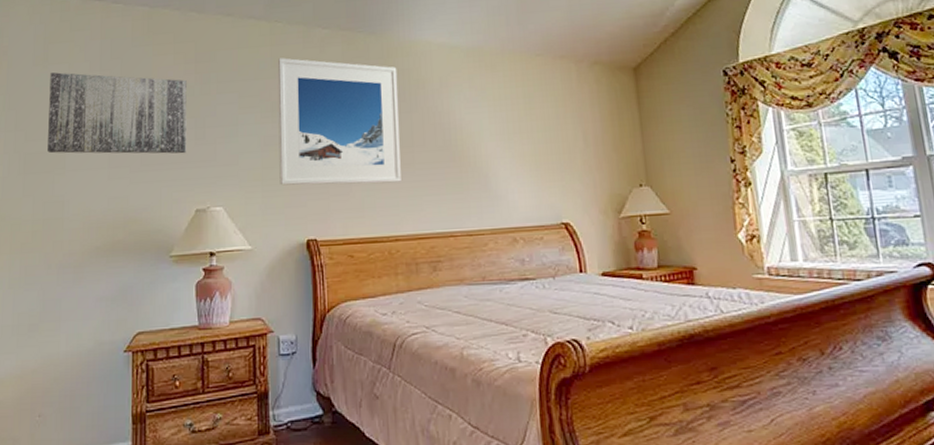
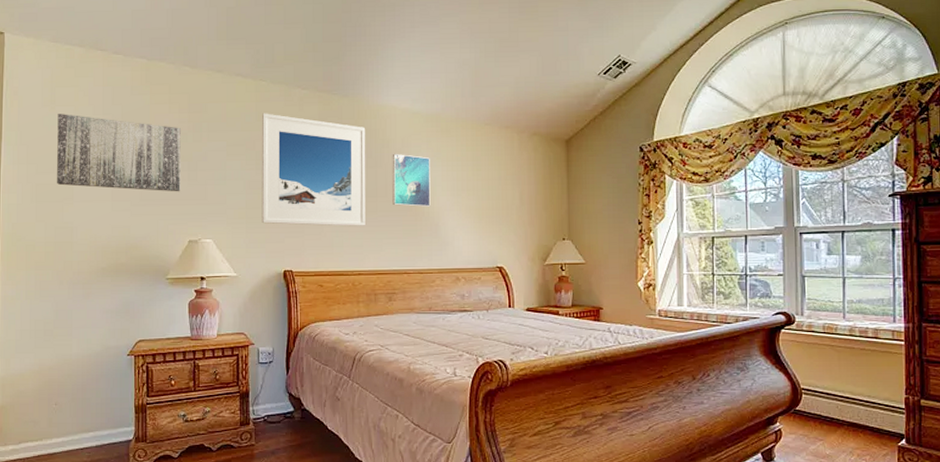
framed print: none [429,94,478,156] -> present [392,153,431,207]

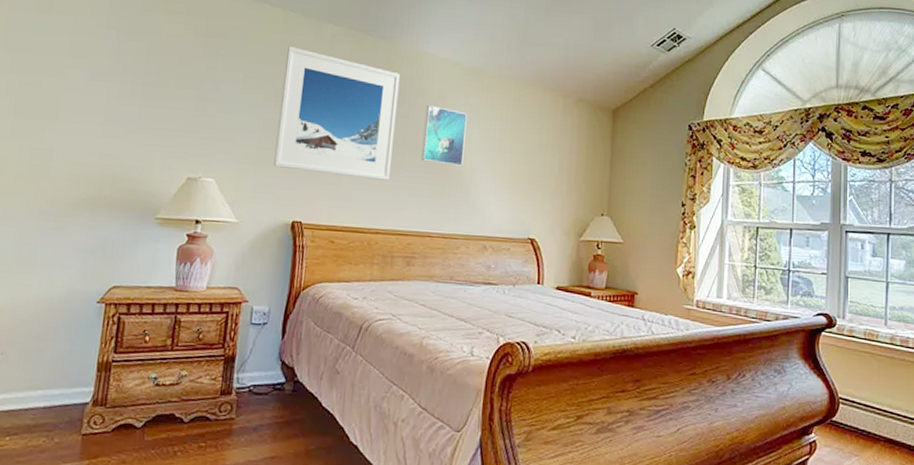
wall art: present [57,114,181,192] -> none [41,22,194,123]

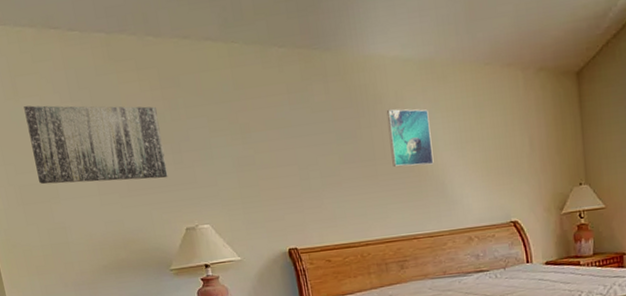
wall art: none [41,22,194,123] -> present [24,105,168,185]
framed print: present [273,46,401,180] -> none [240,79,367,202]

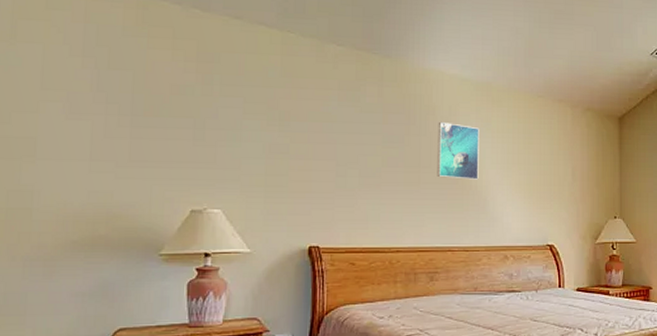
wall art: present [24,105,168,185] -> none [13,52,186,153]

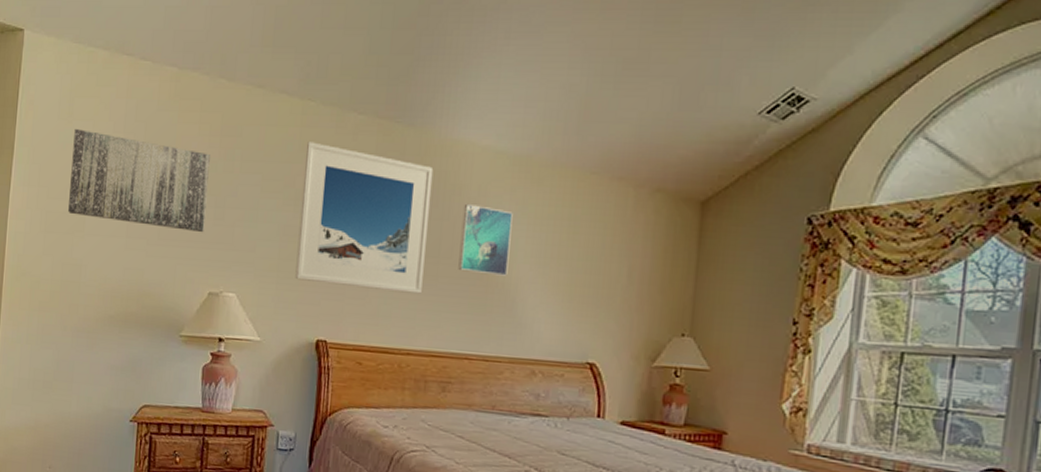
wall art: none [13,52,186,153] -> present [68,129,210,233]
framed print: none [284,68,409,199] -> present [295,142,434,294]

